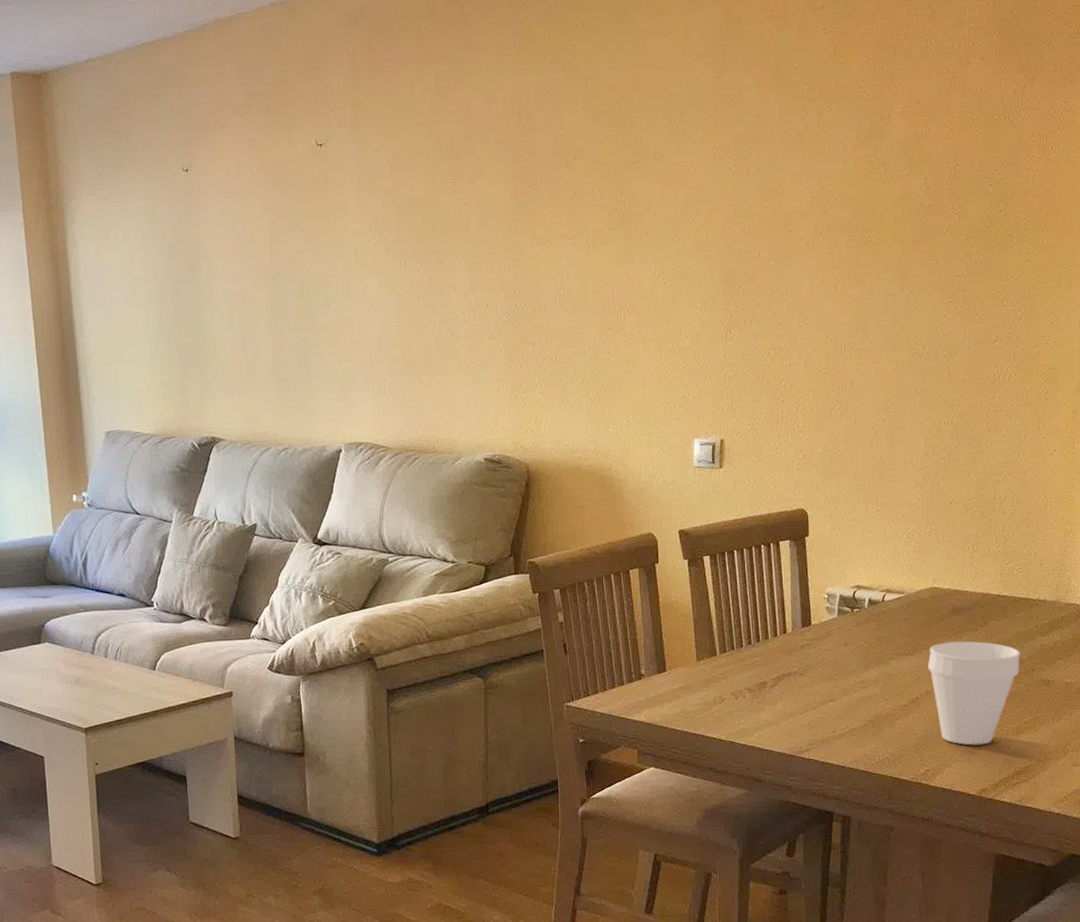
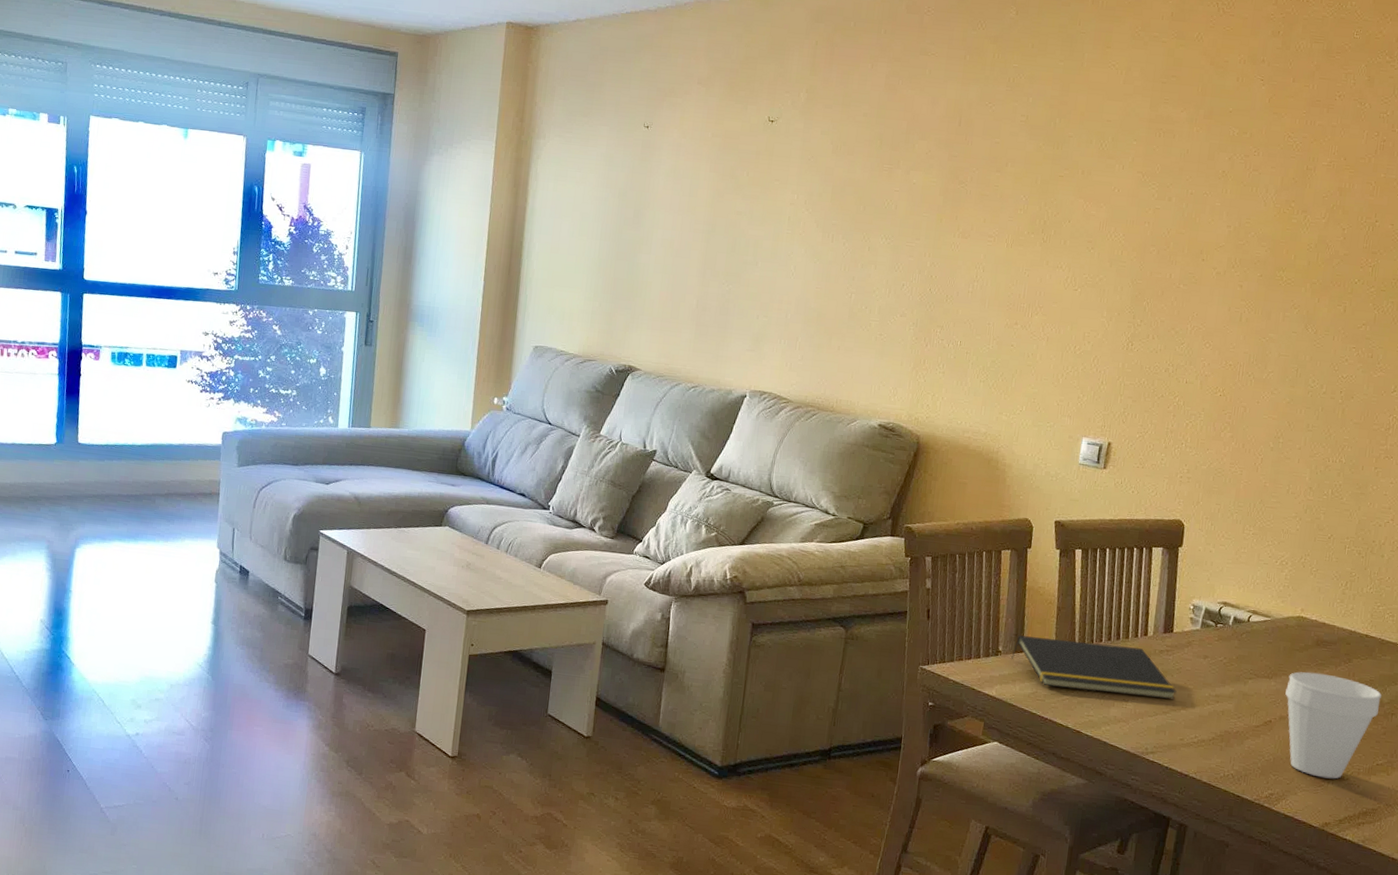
notepad: none [655,647,823,702] -> present [1011,635,1177,699]

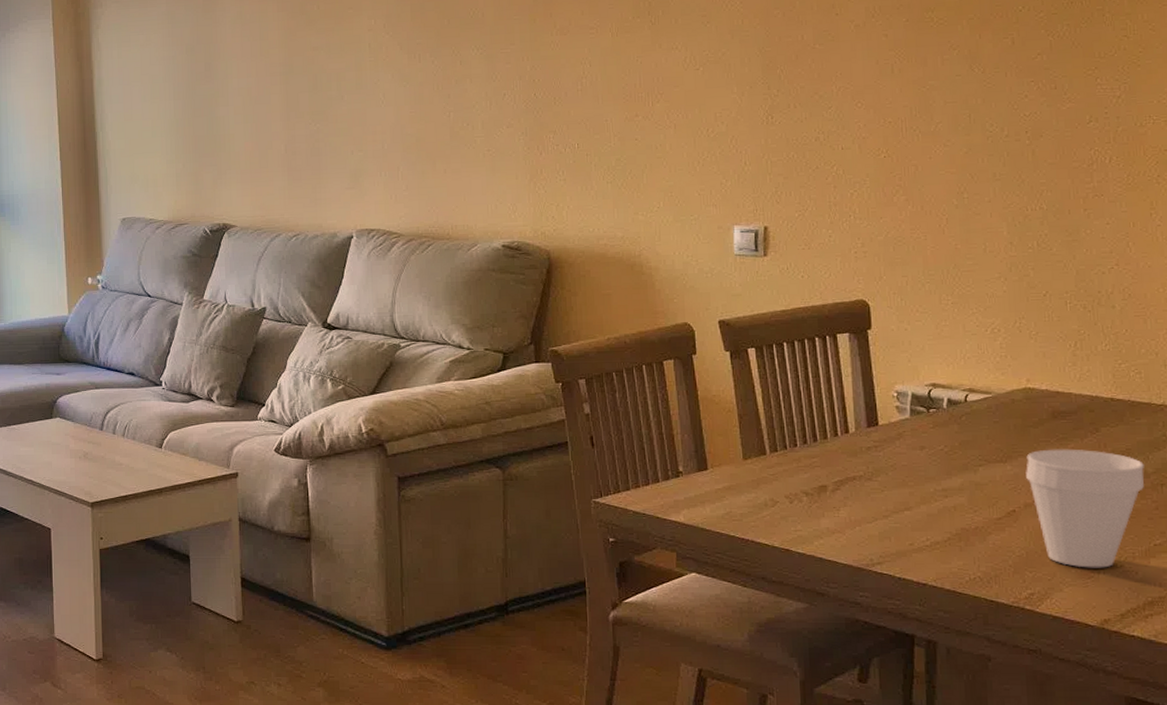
notepad: present [1011,635,1177,699] -> none [695,447,895,504]

